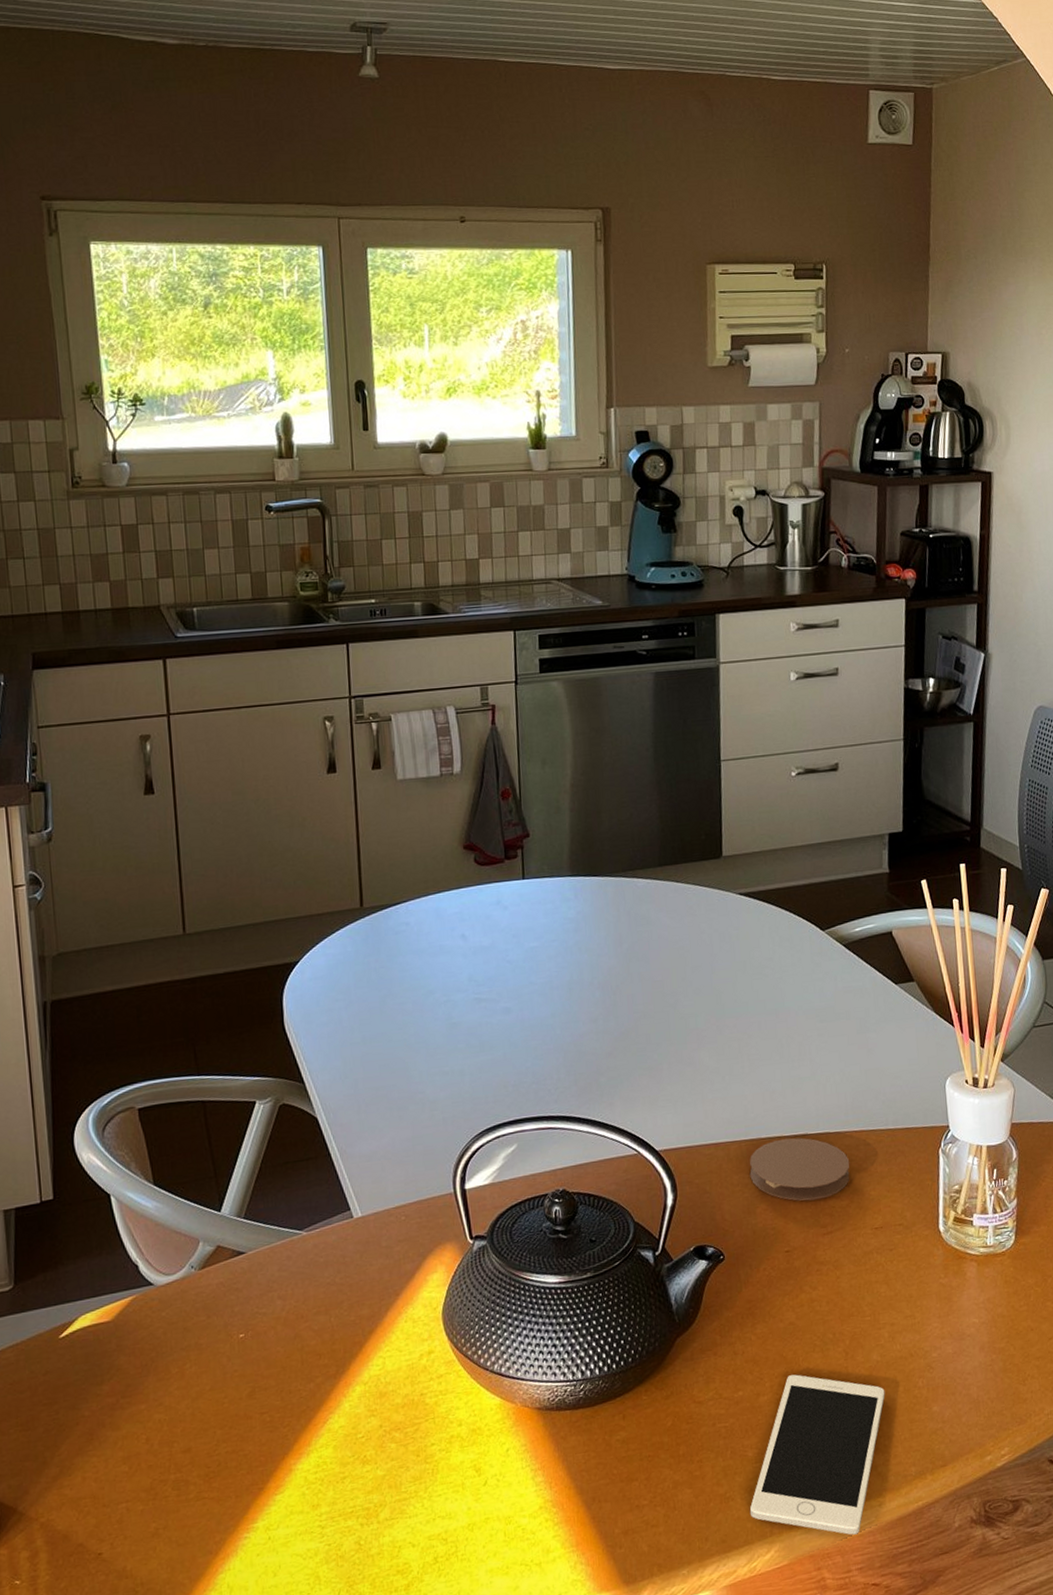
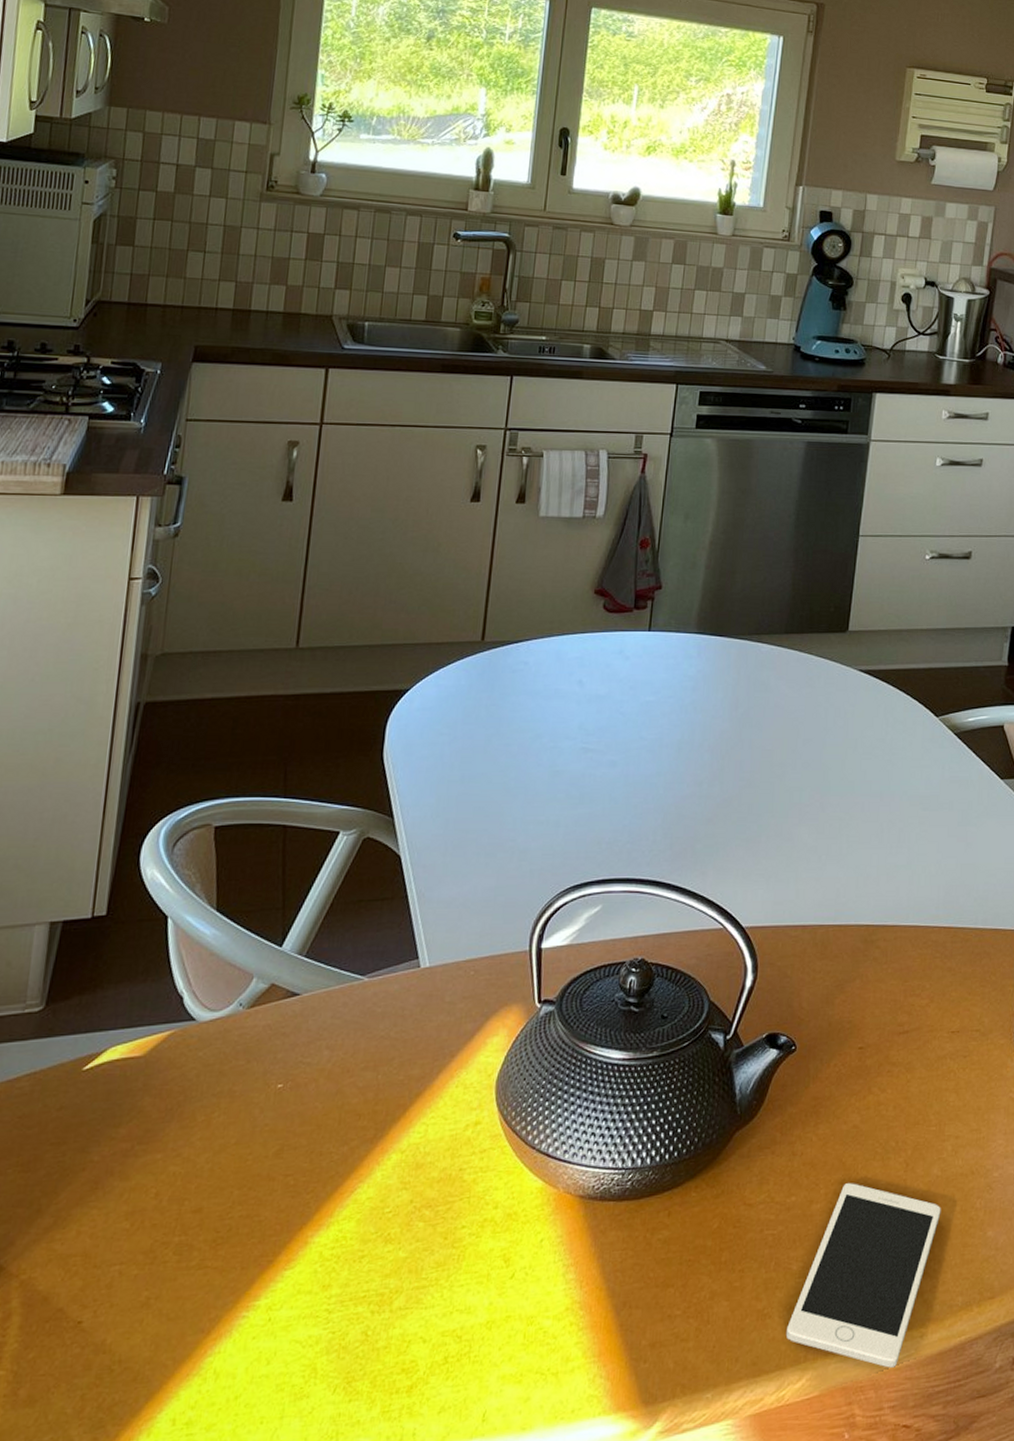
coaster: present [750,1137,850,1201] -> none [833,927,935,996]

